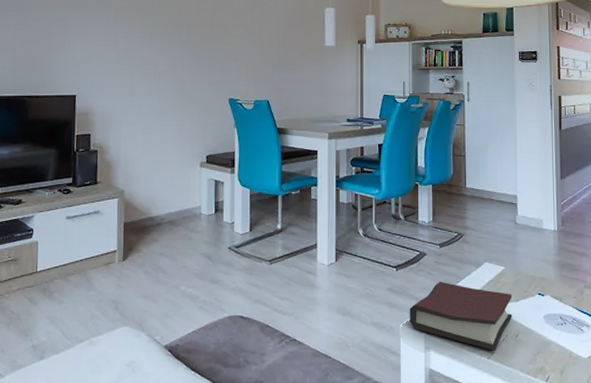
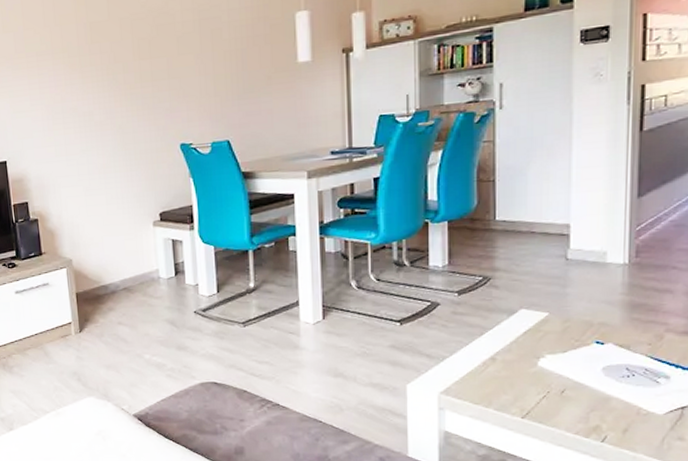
hardback book: present [409,281,513,351] -> none [418,333,558,409]

